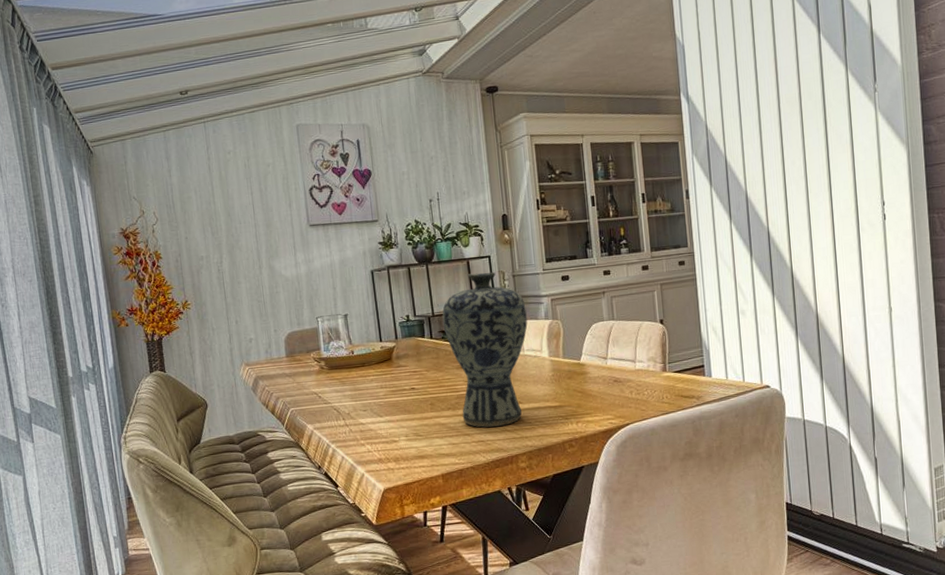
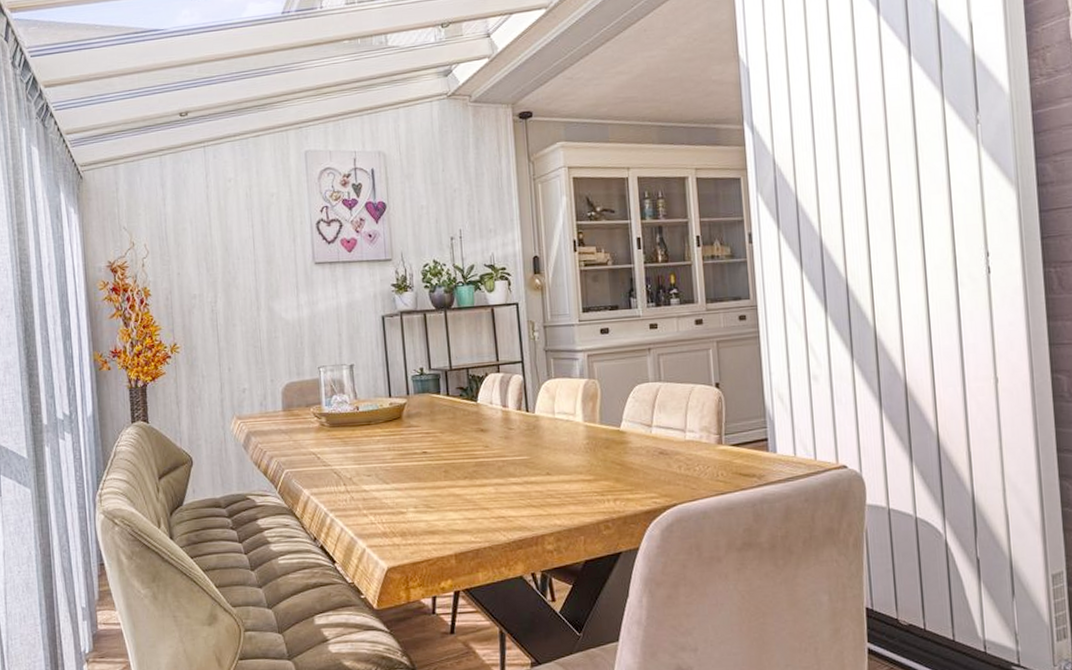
vase: present [442,272,528,428] -> none [461,321,560,501]

